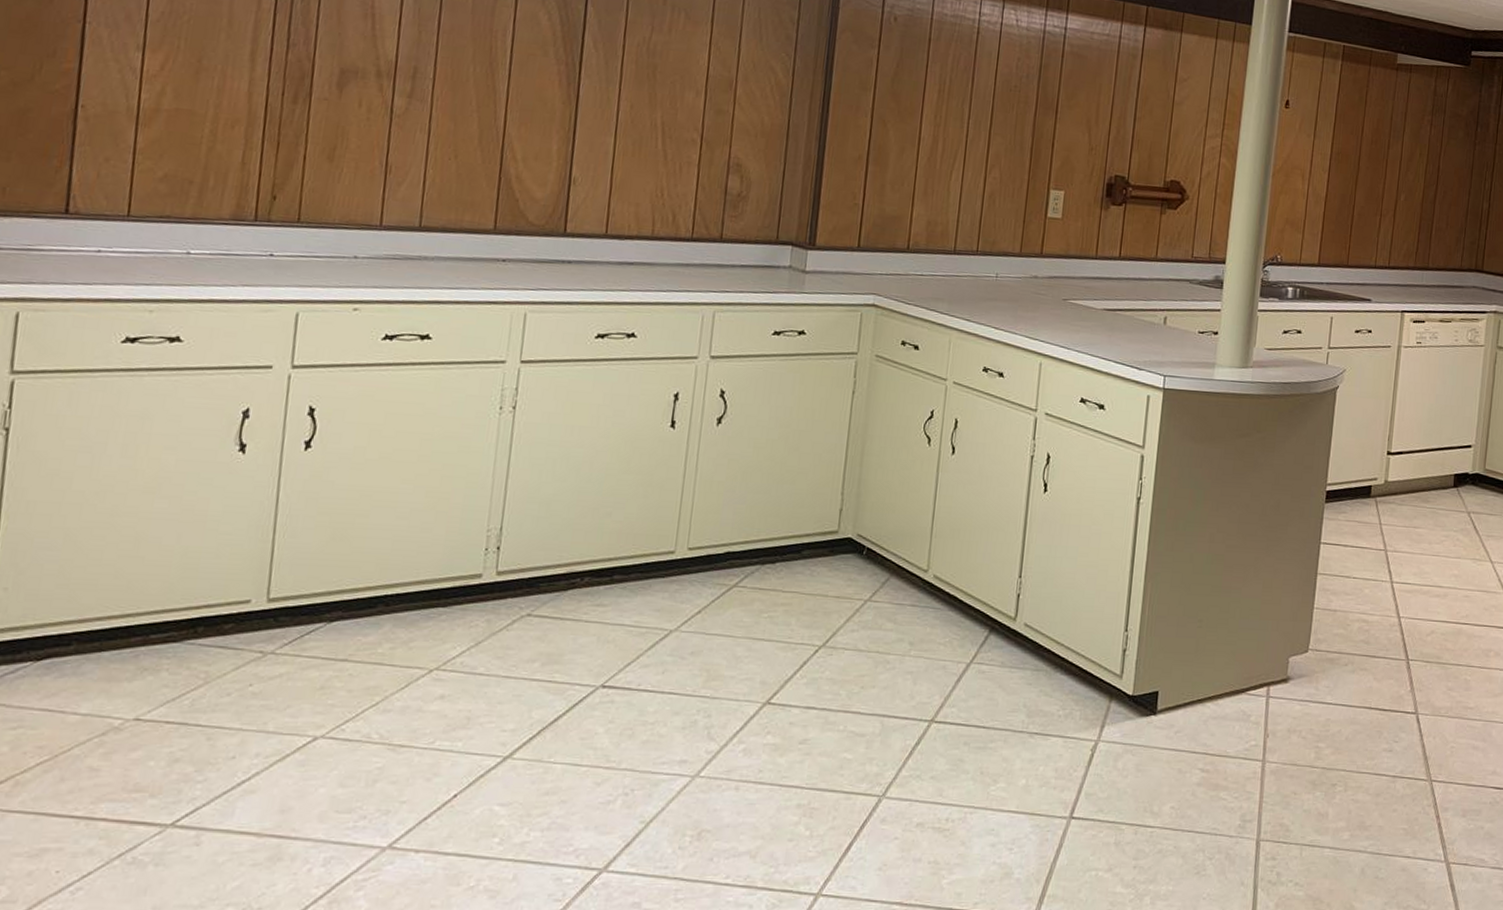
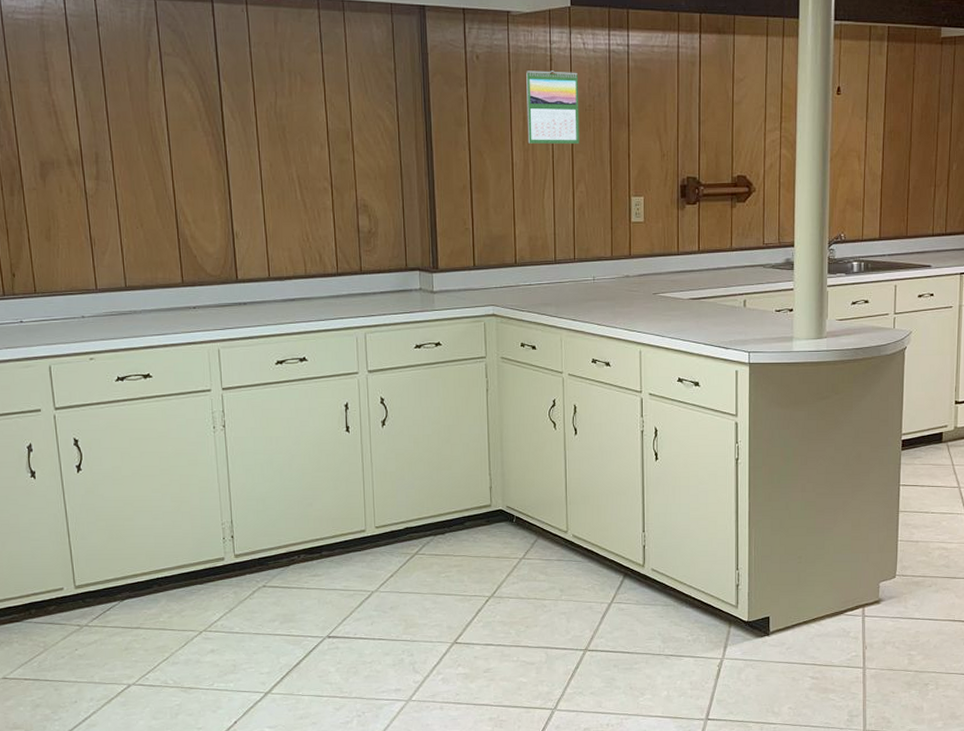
calendar: none [940,40,1007,125] -> present [526,70,580,144]

